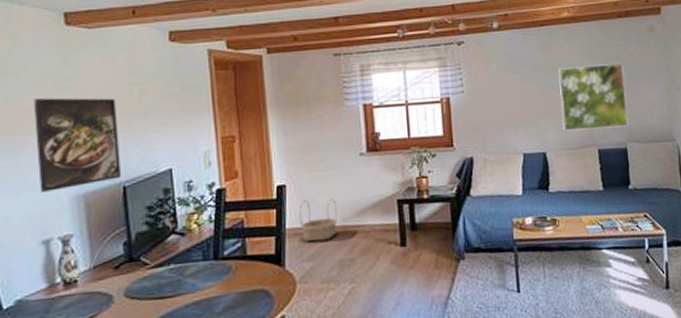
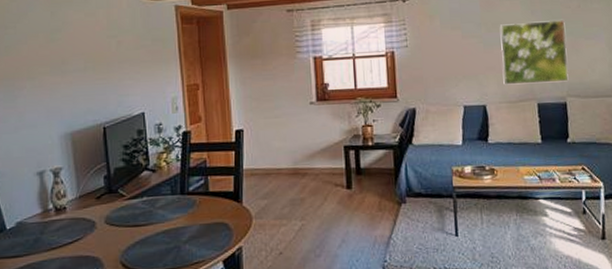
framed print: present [33,97,122,192] -> none [28,48,102,130]
basket: present [299,198,337,242] -> none [255,143,289,182]

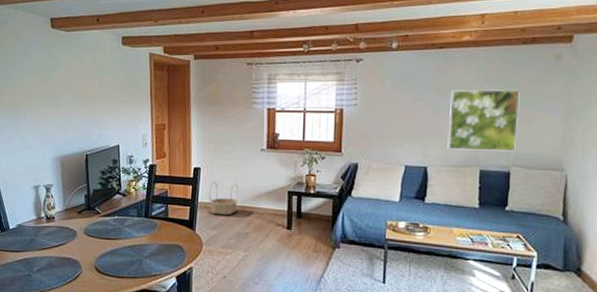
basket: none [255,143,289,182] -> present [209,181,238,216]

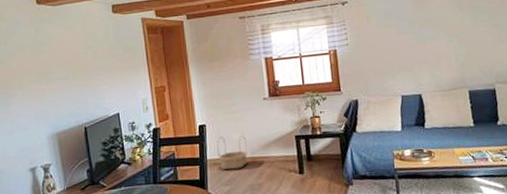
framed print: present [447,89,520,152] -> none [431,14,497,76]

